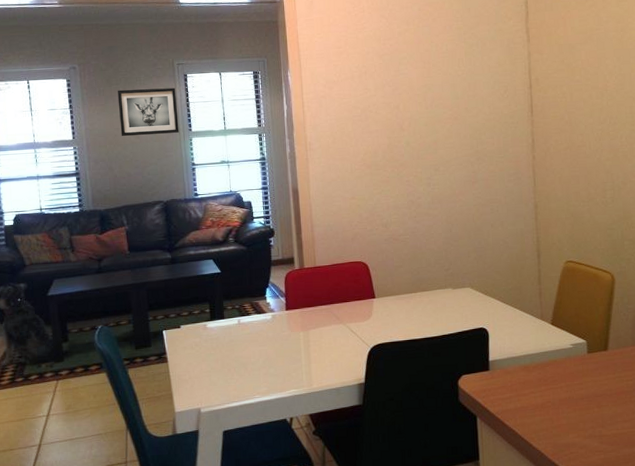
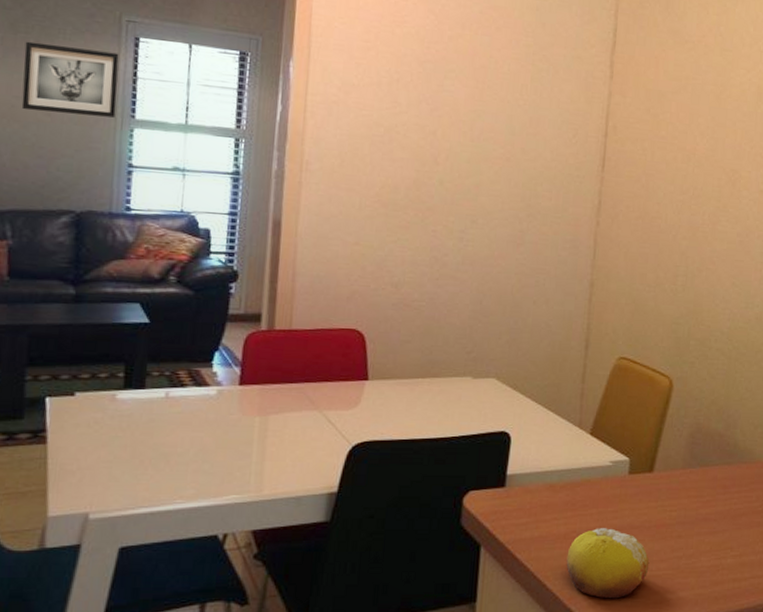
fruit: none [546,397,615,454] -> present [566,528,650,599]

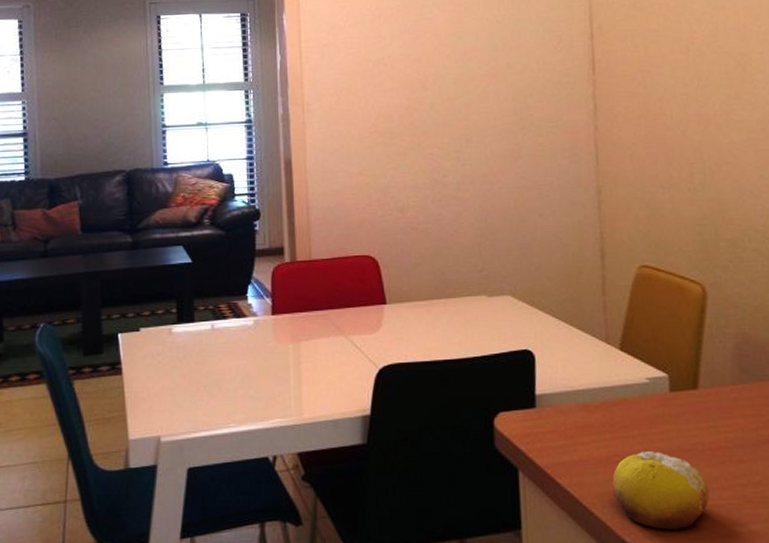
wall art: present [21,41,119,118] -> none [77,31,148,90]

